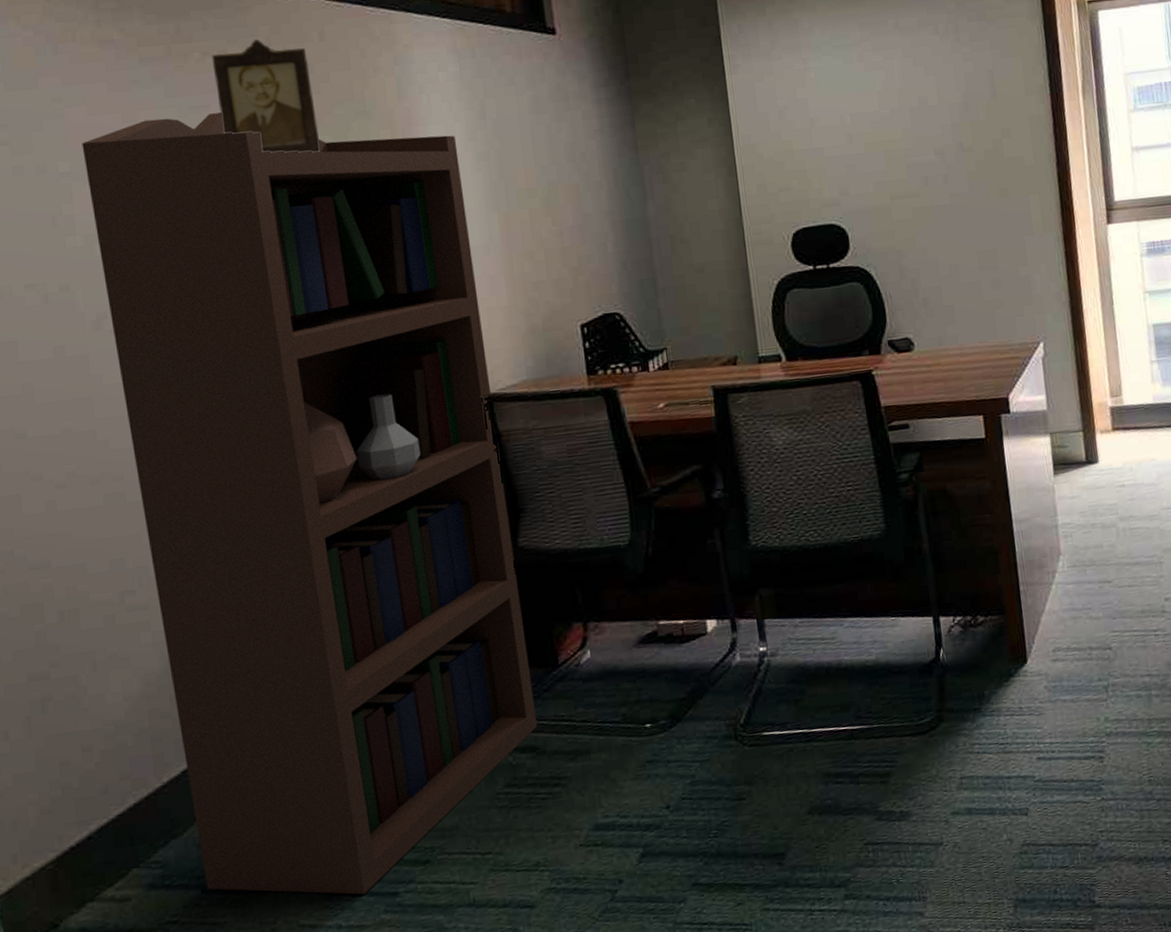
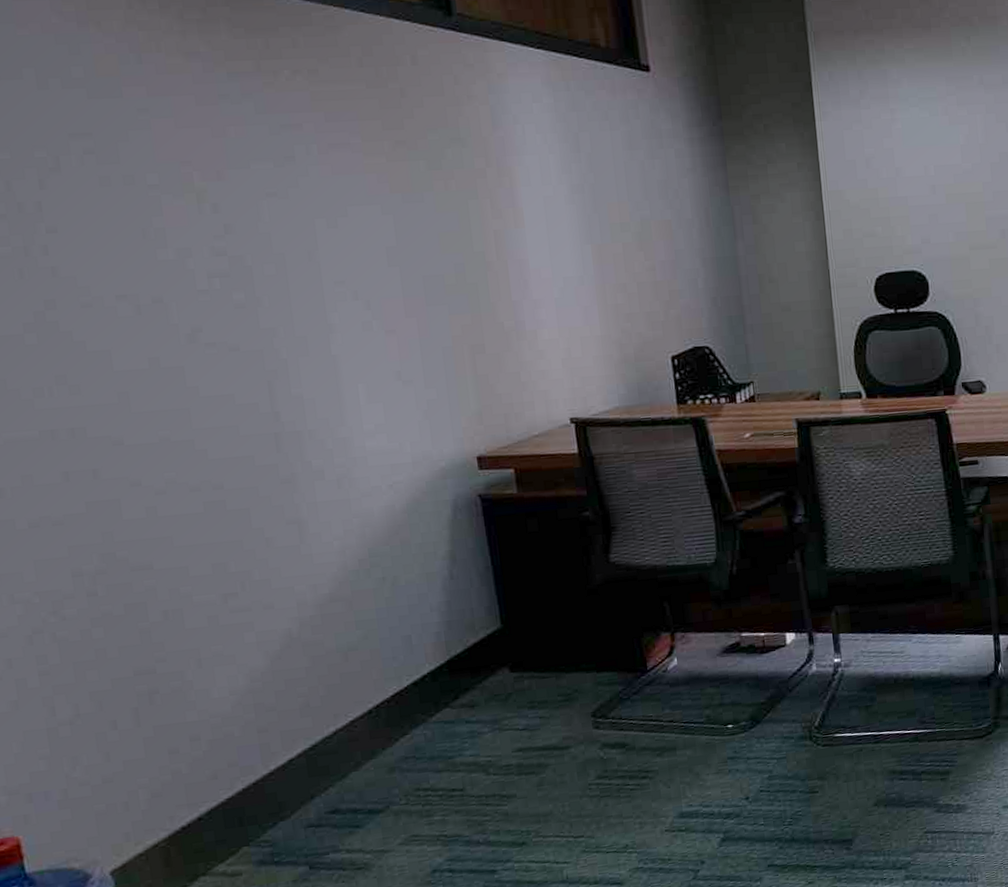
bookcase: present [81,113,537,895] -> none [170,132,627,872]
photo frame: present [211,39,321,153] -> none [302,60,416,178]

